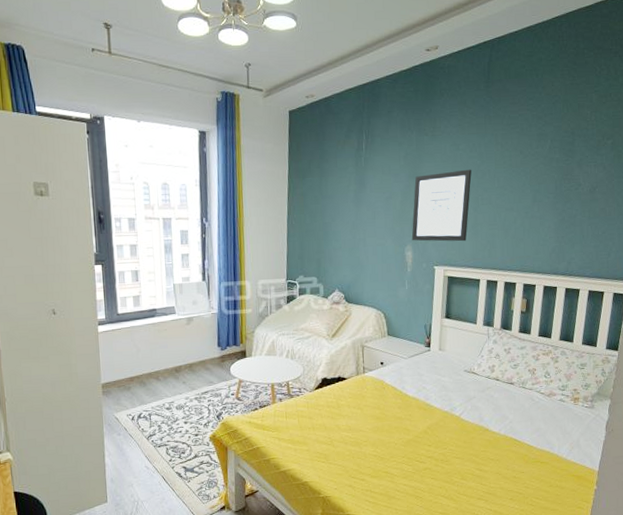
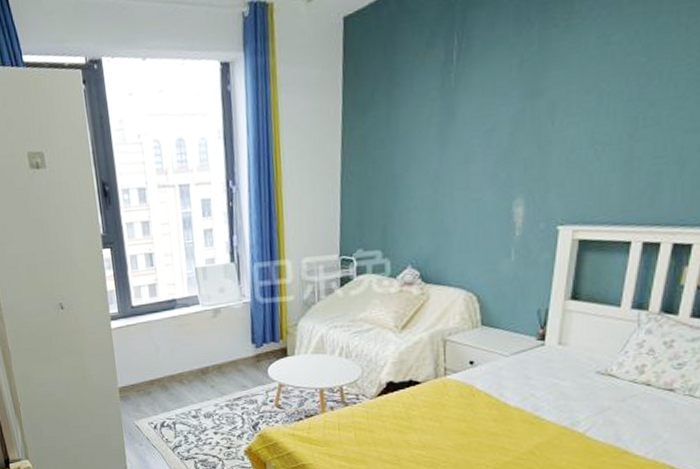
wall art: present [411,169,472,242] -> none [524,72,629,192]

